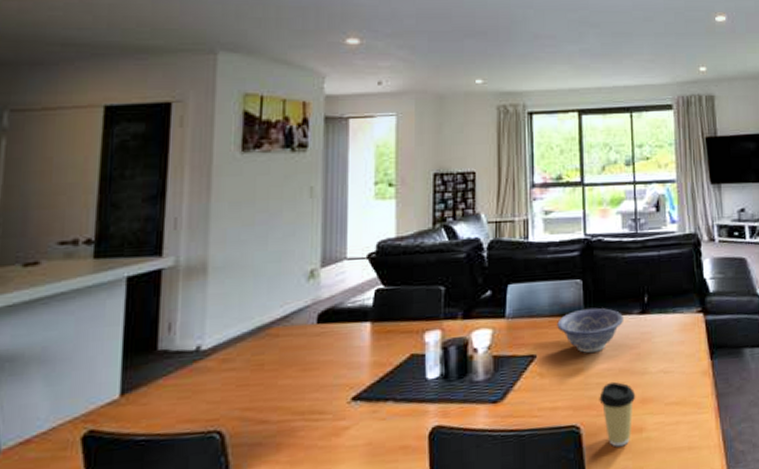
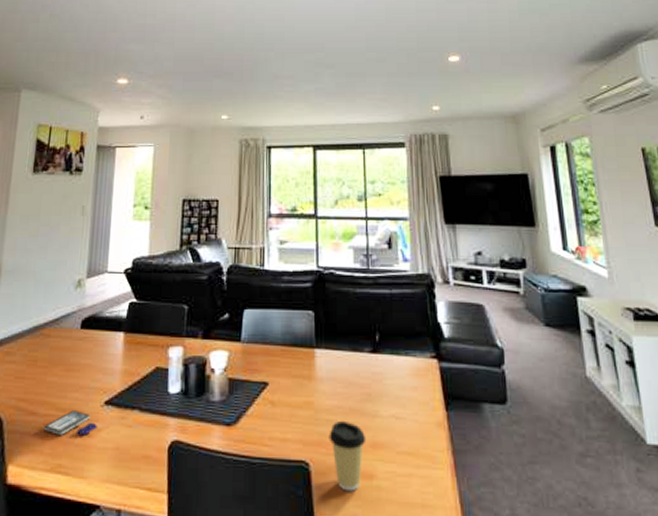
tablet: none [278,411,344,441] -> present [44,410,97,436]
decorative bowl: present [557,307,625,353] -> none [289,341,355,387]

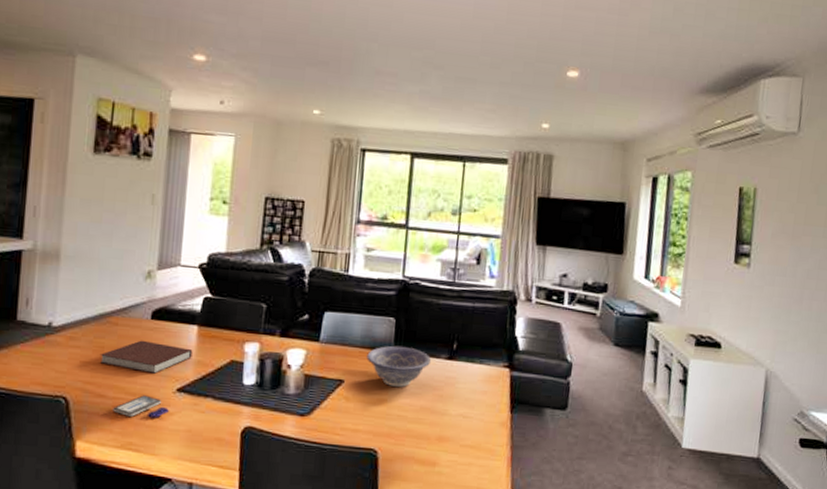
notebook: none [33,351,120,388] -> present [99,340,193,375]
decorative bowl: none [289,341,355,387] -> present [366,345,432,387]
coffee cup: present [329,420,367,492] -> none [398,416,434,476]

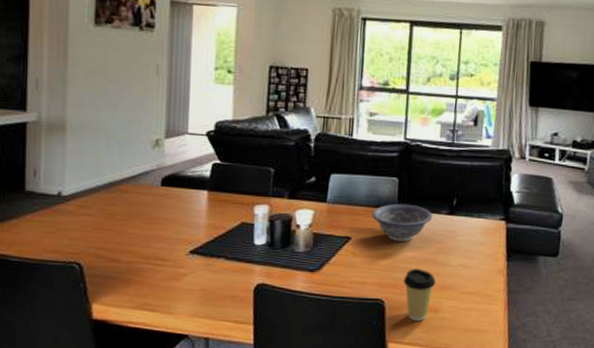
notebook: present [99,340,193,375] -> none [111,206,204,239]
tablet: present [113,395,169,418] -> none [127,258,183,280]
coffee cup: none [398,416,434,476] -> present [403,268,436,321]

